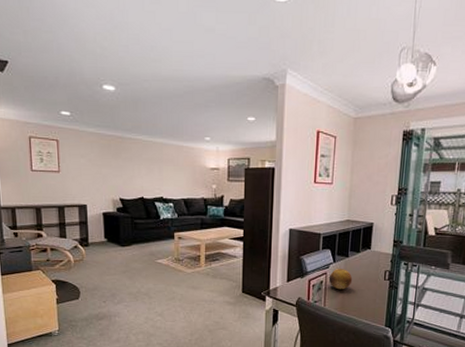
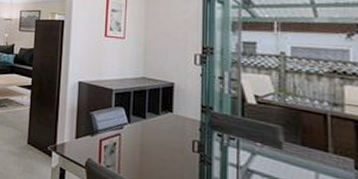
fruit: present [328,269,353,290] -> none [123,130,152,157]

